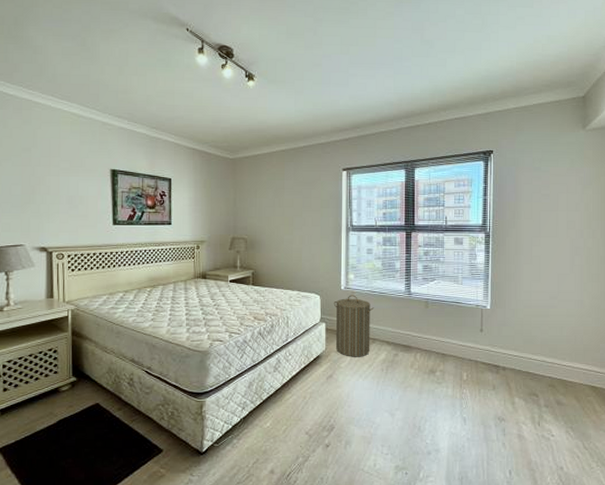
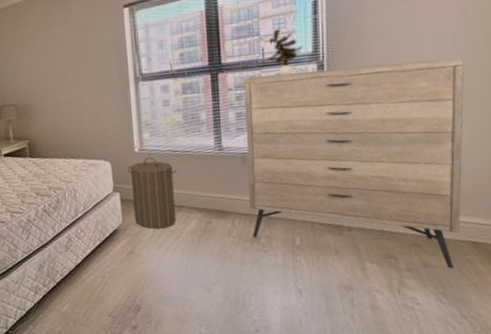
dresser: none [429,238,587,407] -> present [244,58,464,269]
potted plant: none [443,202,476,240] -> present [258,27,304,76]

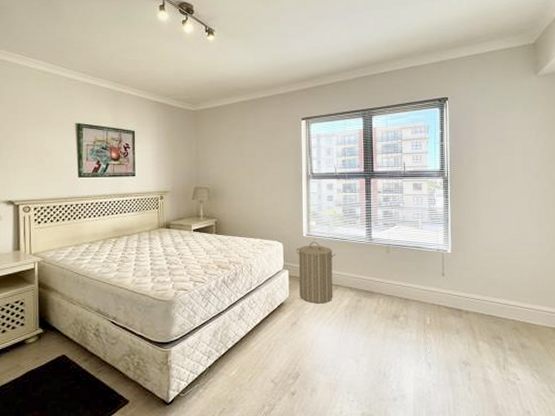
dresser: present [244,58,464,269] -> none [390,183,546,350]
potted plant: present [258,27,304,76] -> none [401,148,434,186]

